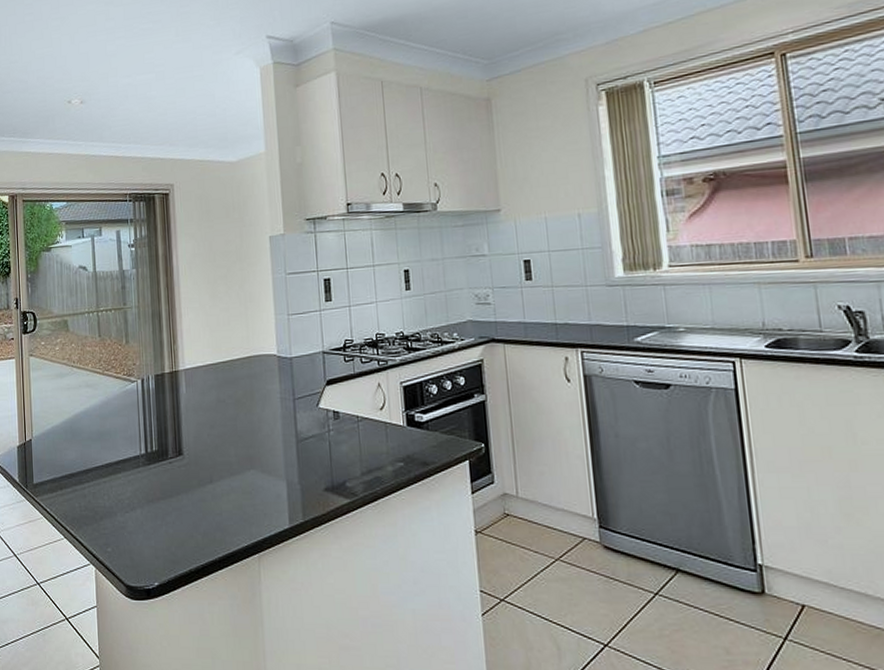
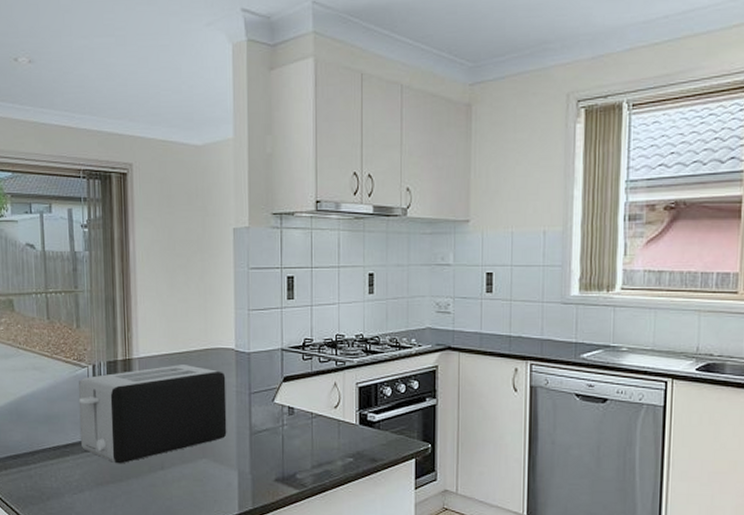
toaster: none [128,373,274,479] -> present [78,365,227,464]

